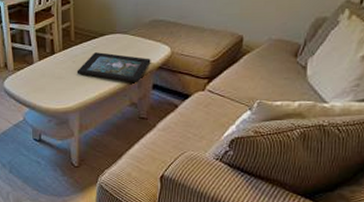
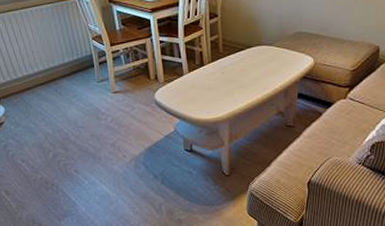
decorative tray: present [76,52,151,82] -> none [225,63,296,92]

